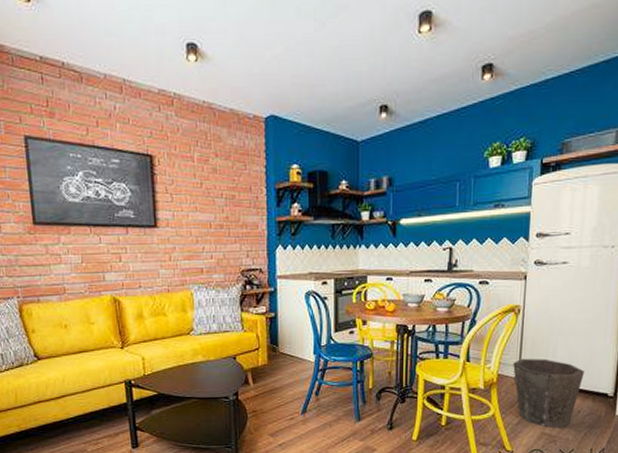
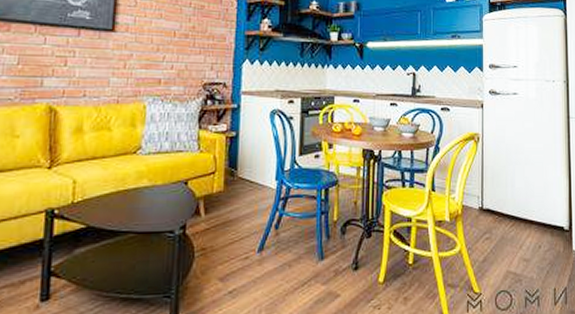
waste bin: present [513,358,585,429] -> none [476,188,542,266]

